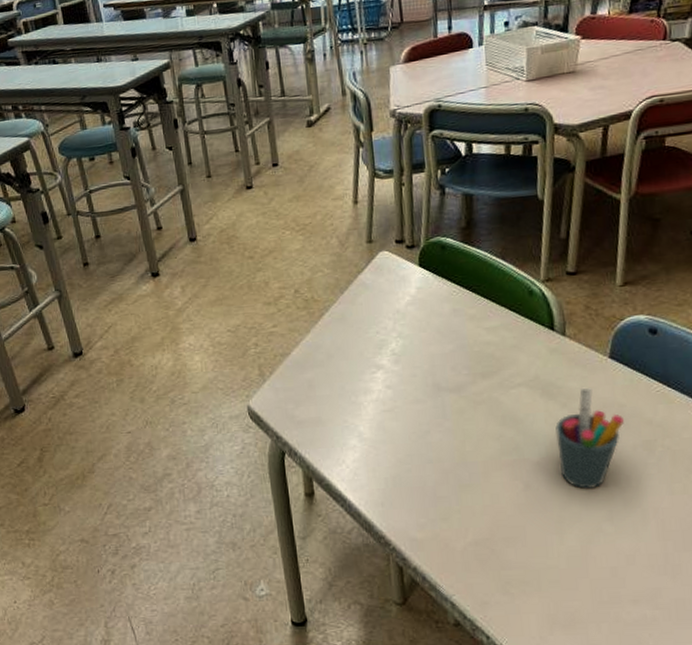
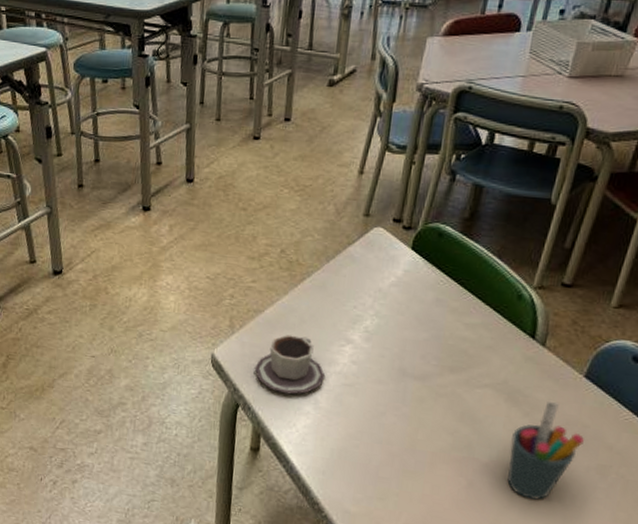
cup: none [292,371,364,432] -> present [254,334,326,395]

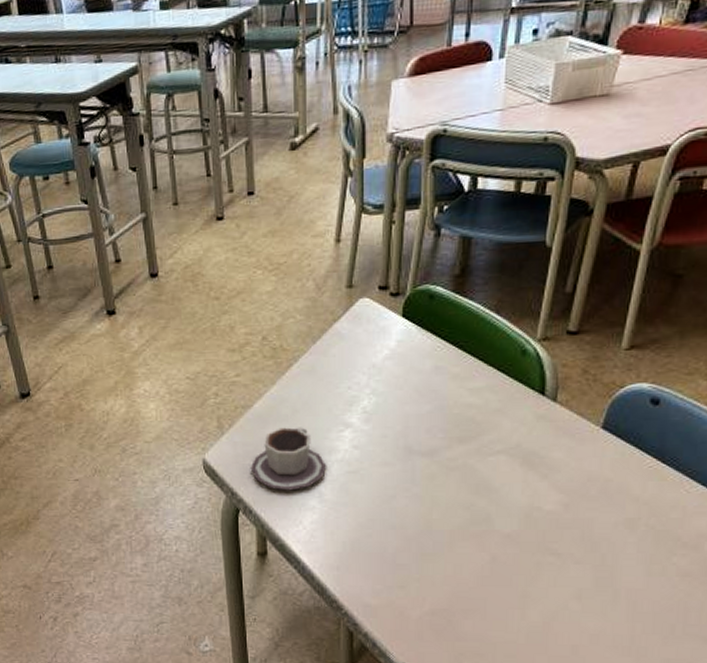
pen holder: present [507,400,584,500] -> none [531,458,608,565]

